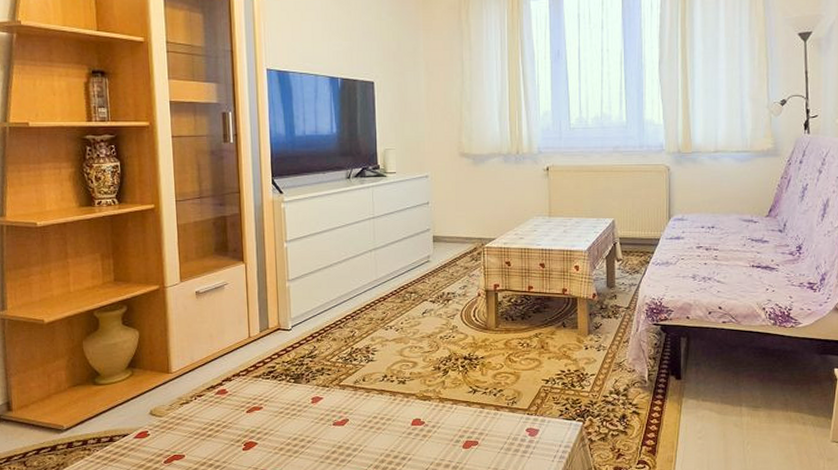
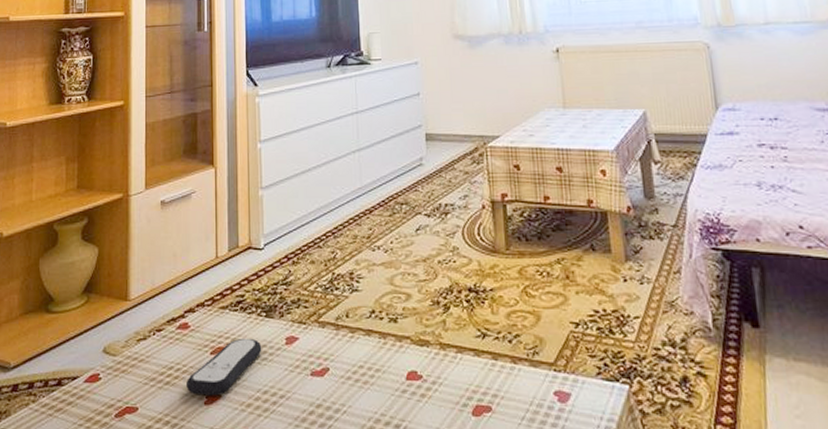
remote control: none [225,399,292,444] -> present [185,338,262,396]

